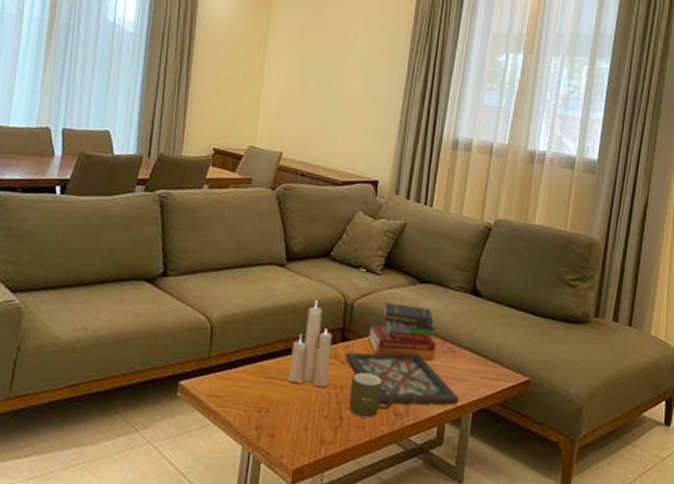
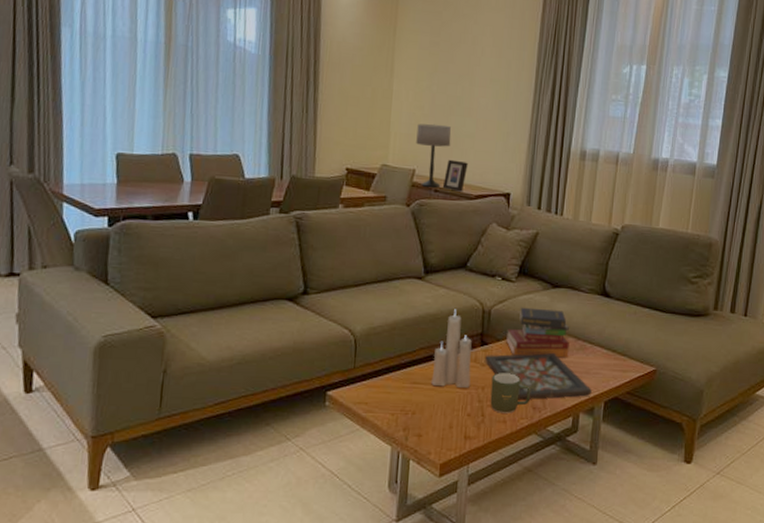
table lamp: none [284,106,321,172] -> present [416,123,452,188]
picture frame: none [309,143,336,177] -> present [442,159,468,192]

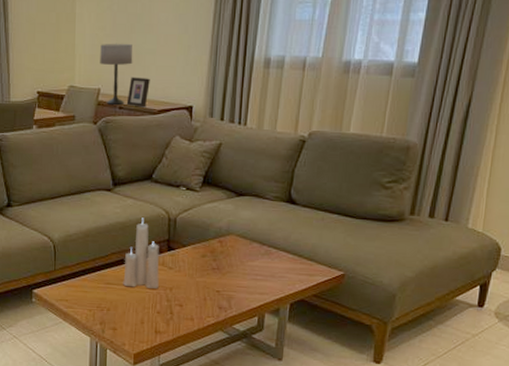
decorative tray: present [485,352,592,399] -> none [172,257,277,300]
mug: present [490,373,530,413] -> none [178,275,216,312]
books: present [506,307,569,358] -> none [192,215,254,262]

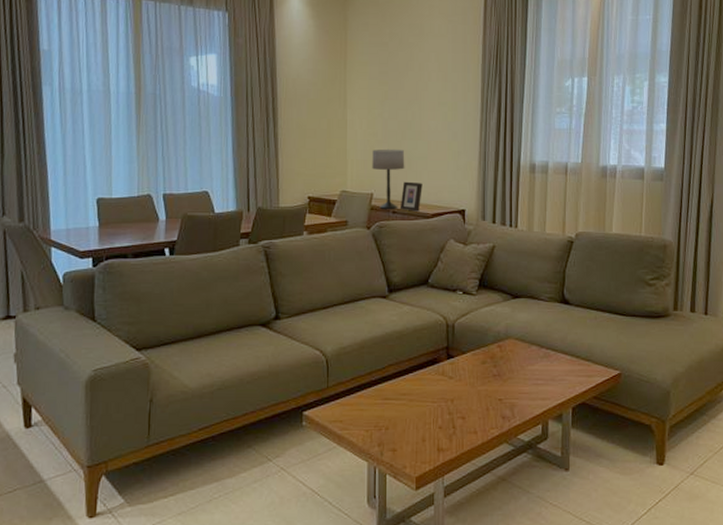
candle: present [123,217,159,288] -> none [402,325,439,401]

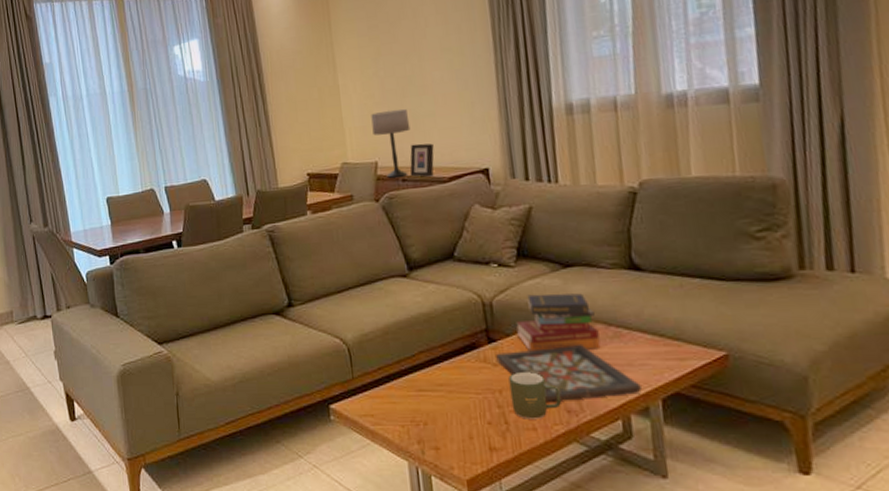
decorative tray: none [452,361,559,409] -> present [496,343,641,402]
mug: none [460,384,498,424] -> present [508,372,561,419]
books: none [471,319,533,367] -> present [516,293,601,352]

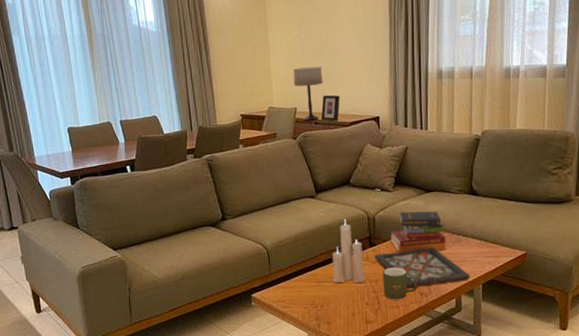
candle: none [435,305,484,393] -> present [332,219,365,283]

